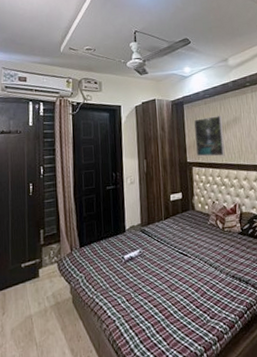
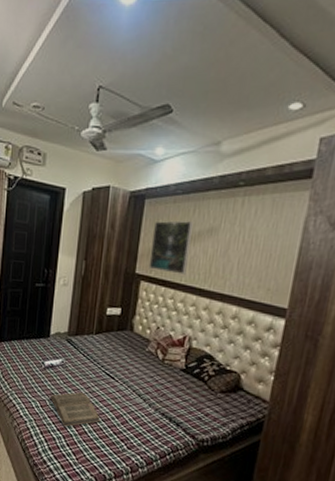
book: none [134,275,182,314] -> present [50,392,101,427]

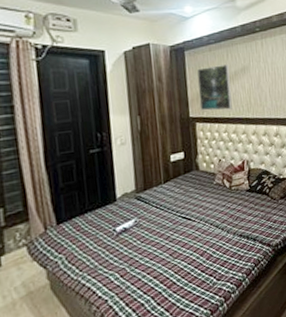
book: present [50,392,101,427] -> none [130,244,186,287]

